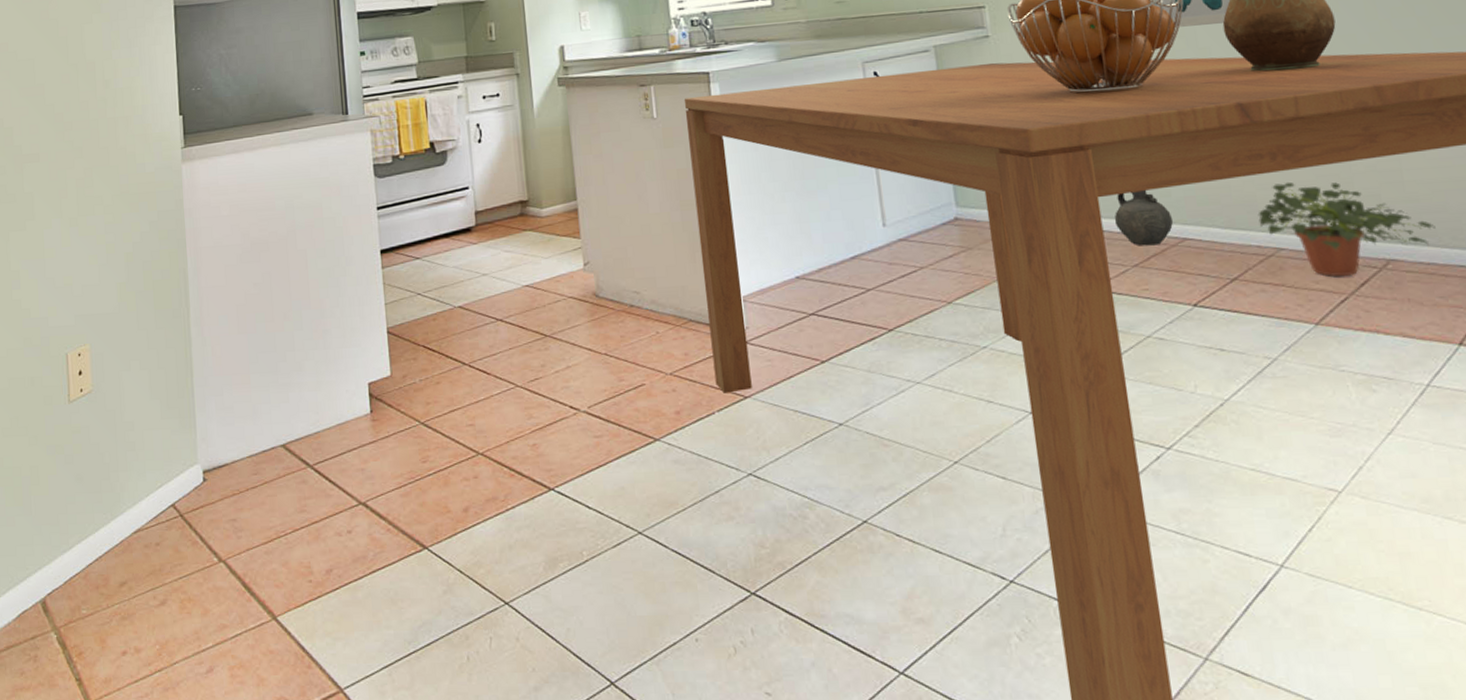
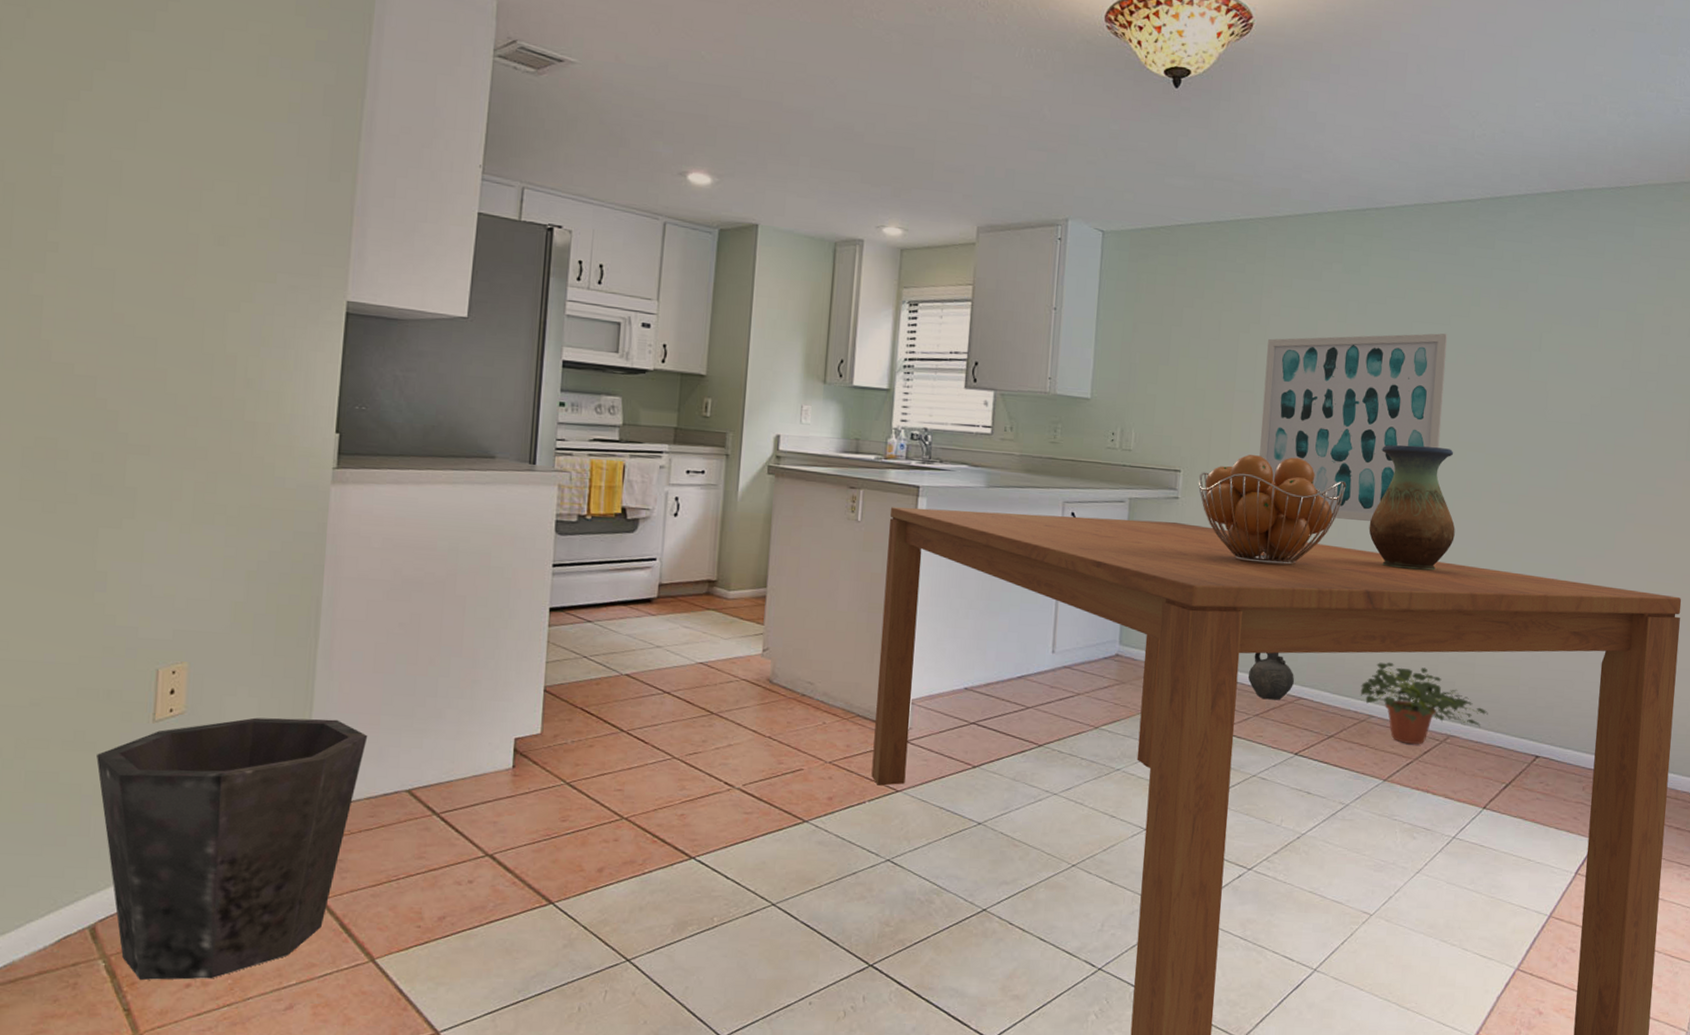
waste bin: none [29,383,242,649] -> present [96,717,368,980]

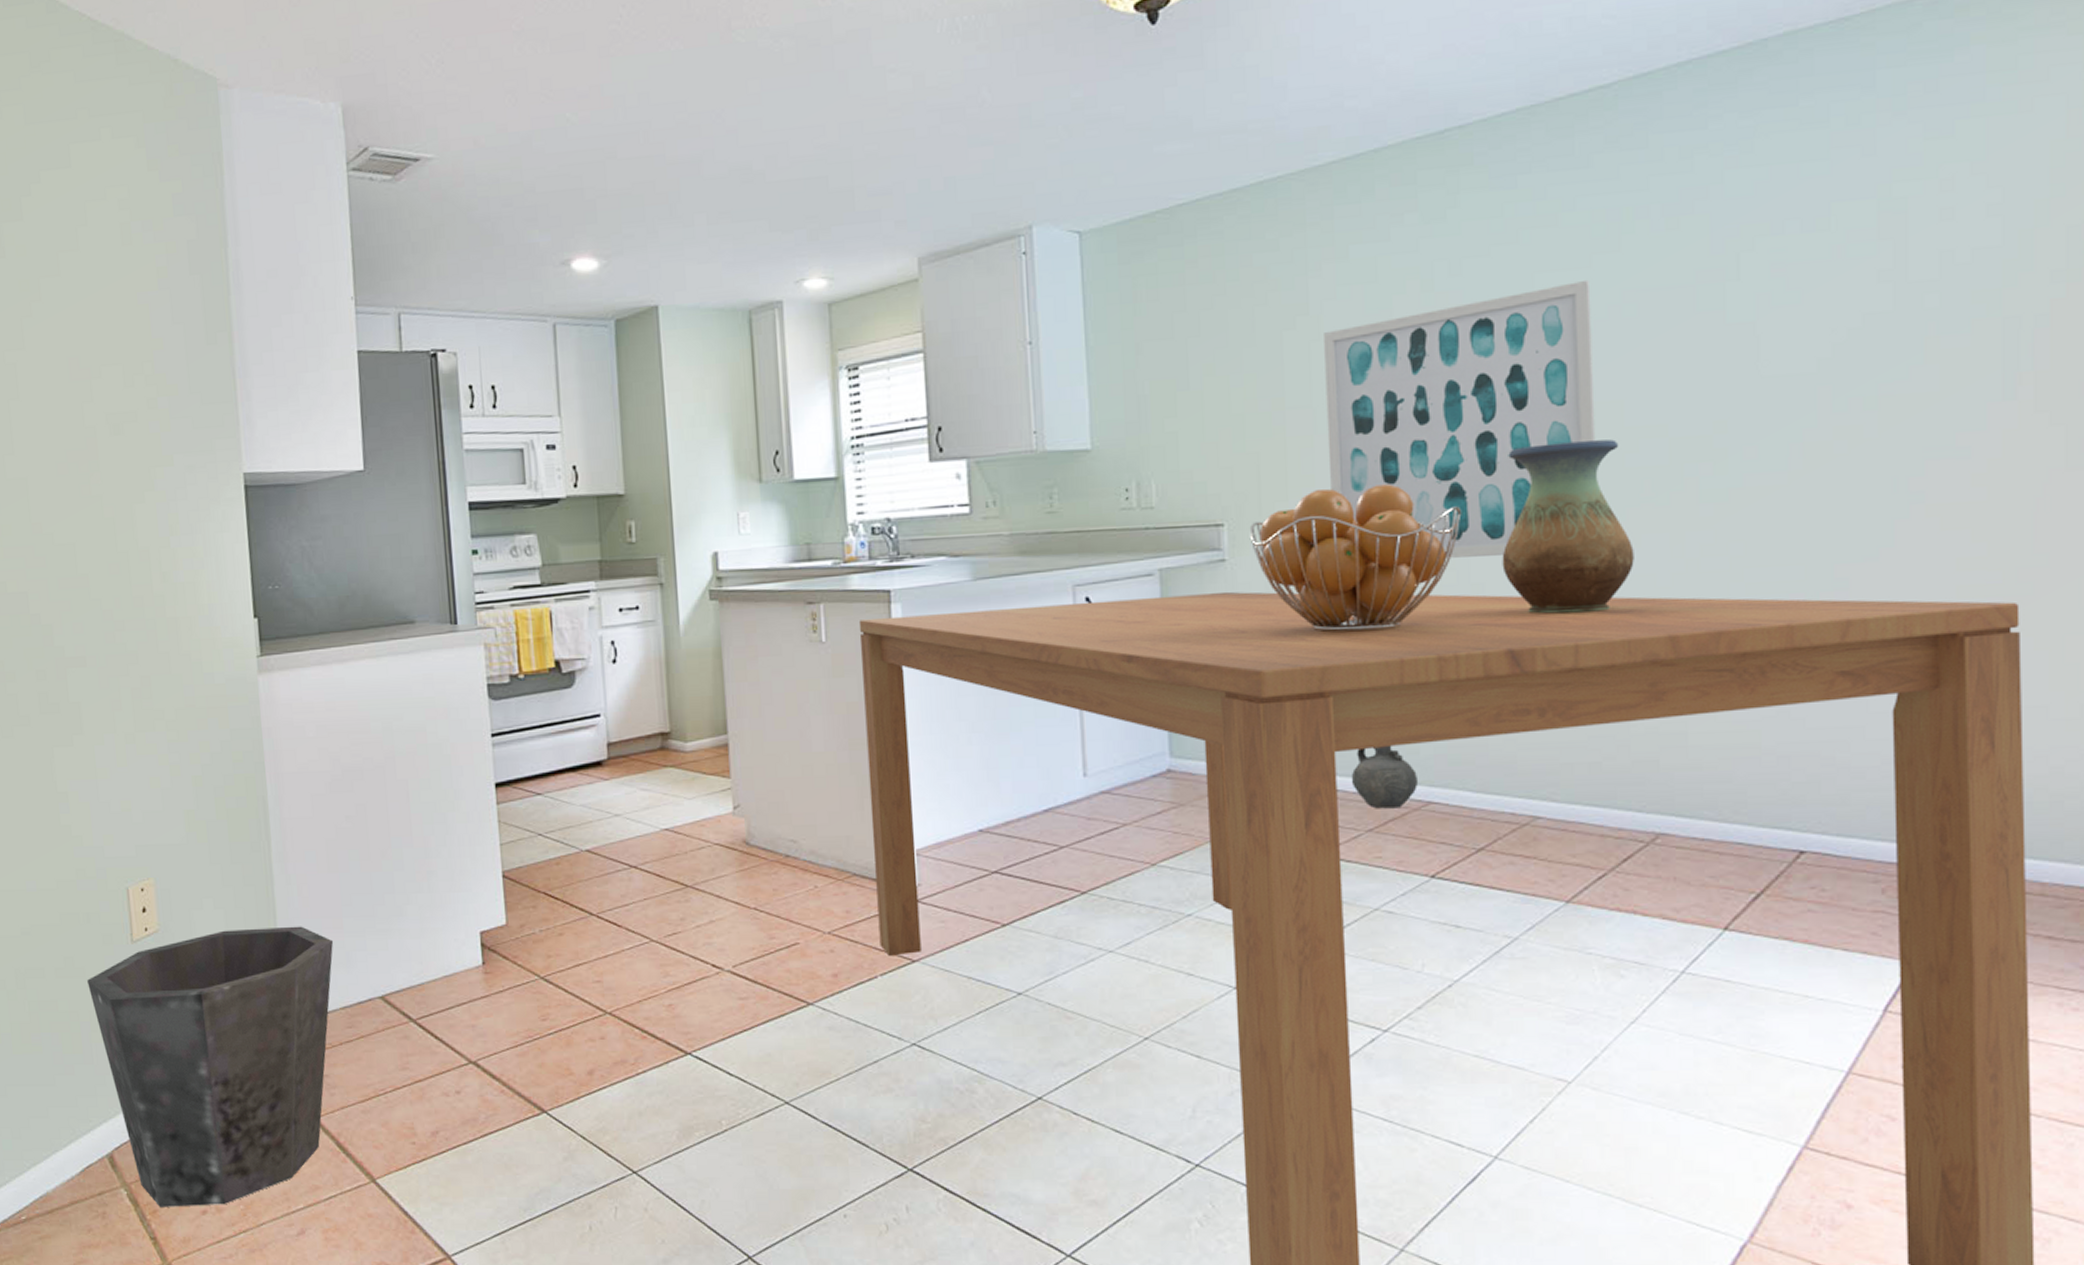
potted plant: present [1360,662,1488,745] -> none [1516,742,1716,851]

